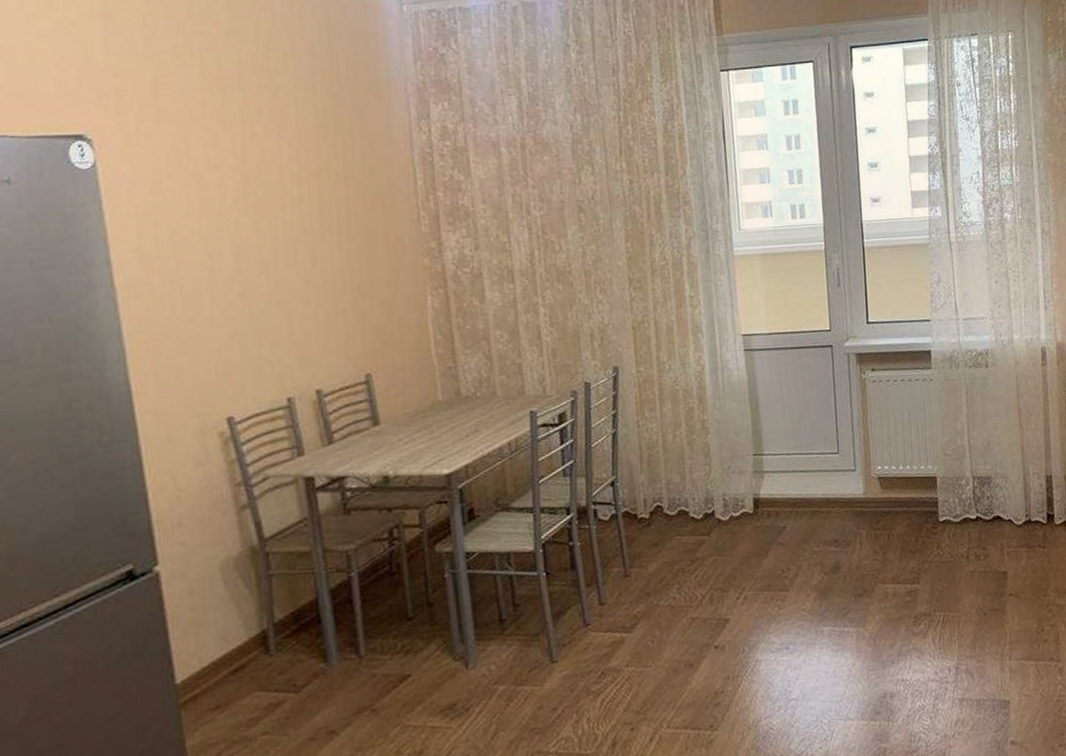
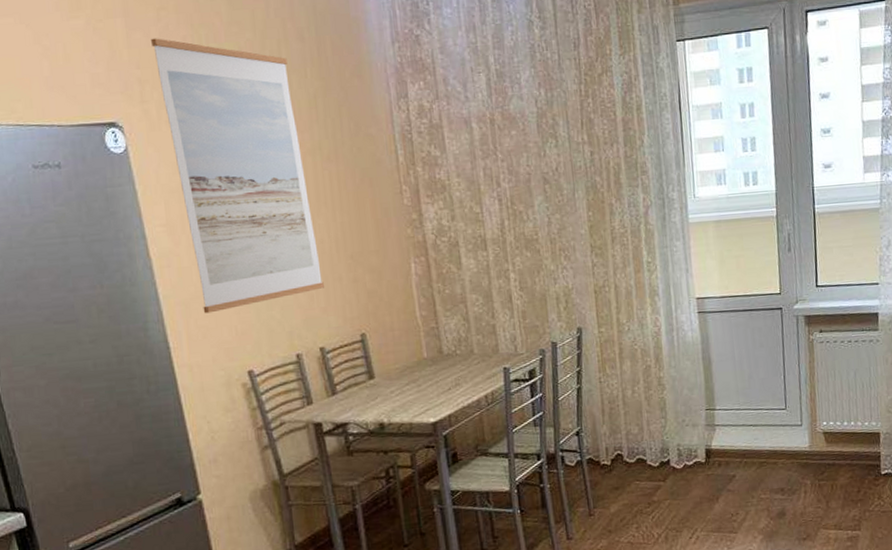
wall art: none [134,45,324,352] -> present [151,38,324,314]

